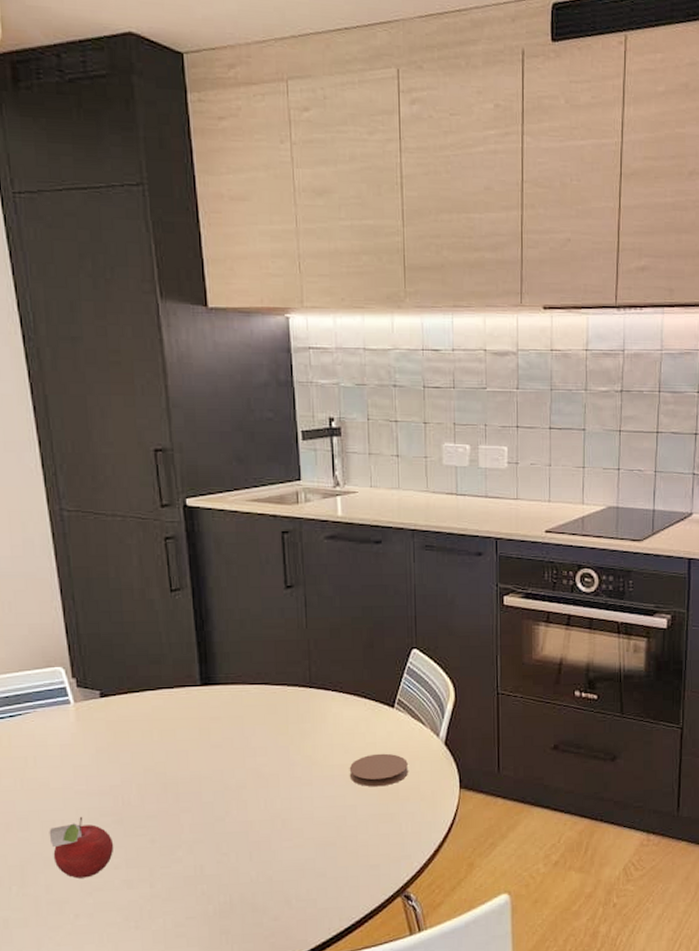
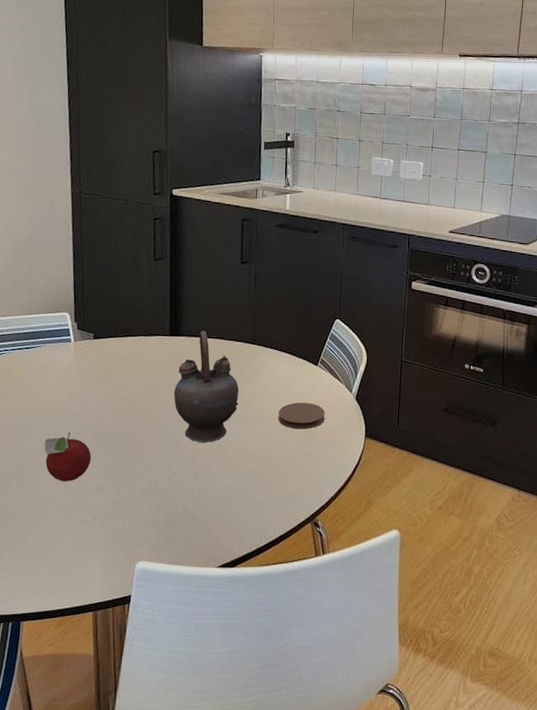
teapot: none [213,676,298,815] -> present [173,330,239,443]

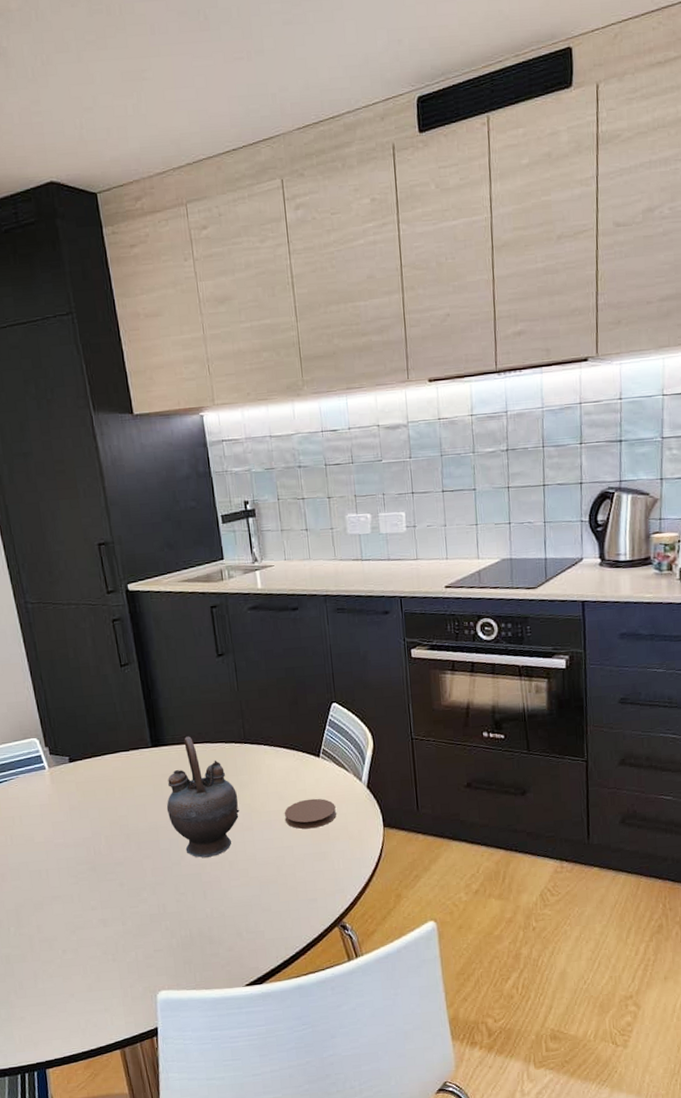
fruit: present [44,432,92,482] -> none [36,866,91,919]

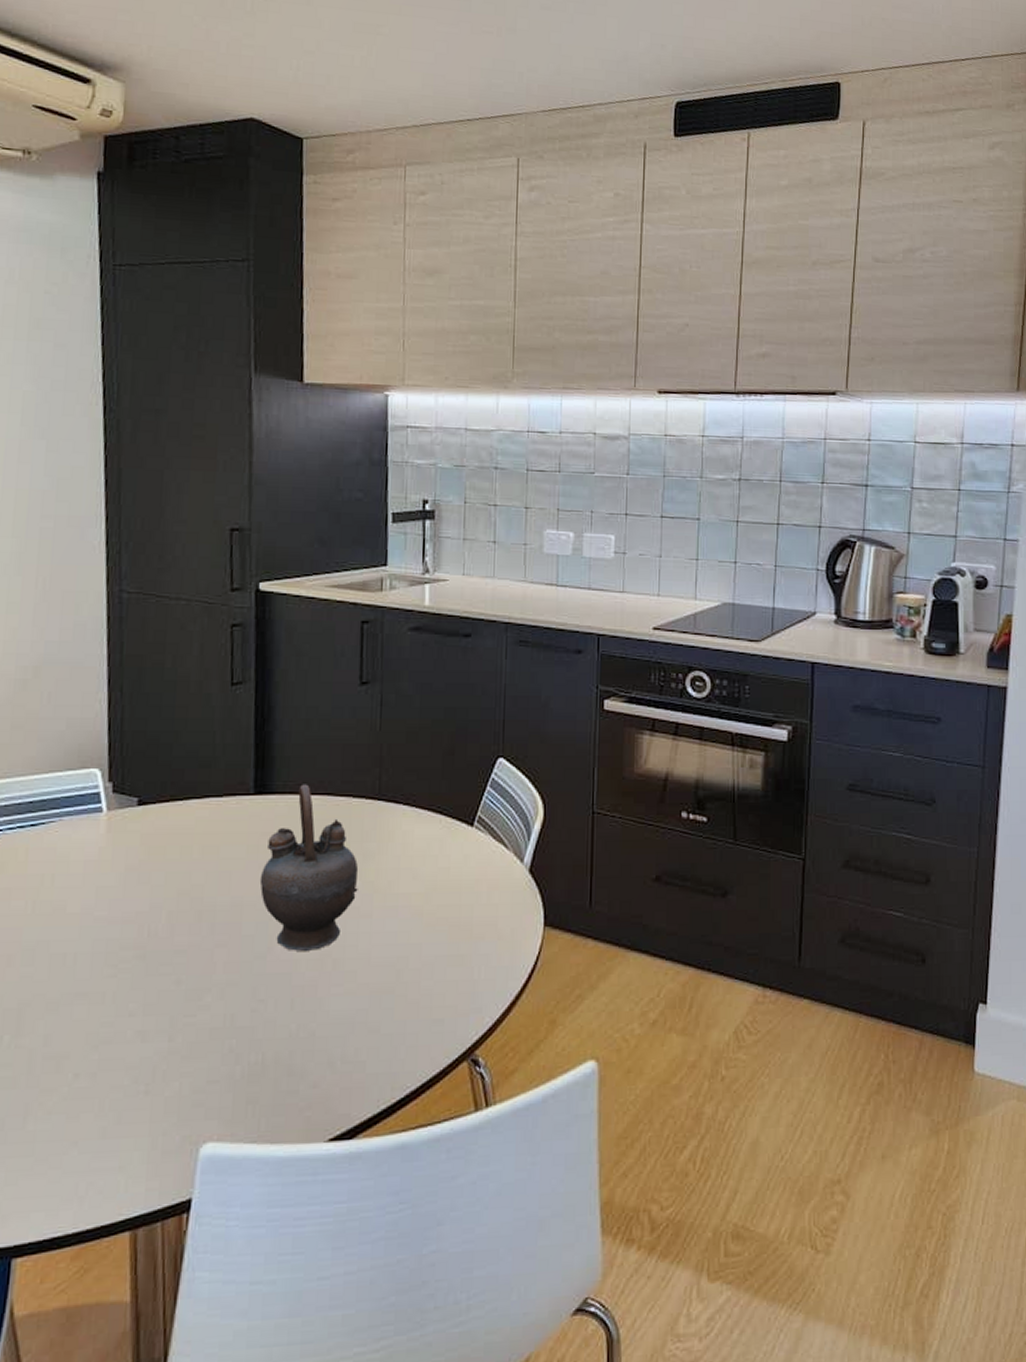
coaster: present [284,798,336,829] -> none [416,881,485,922]

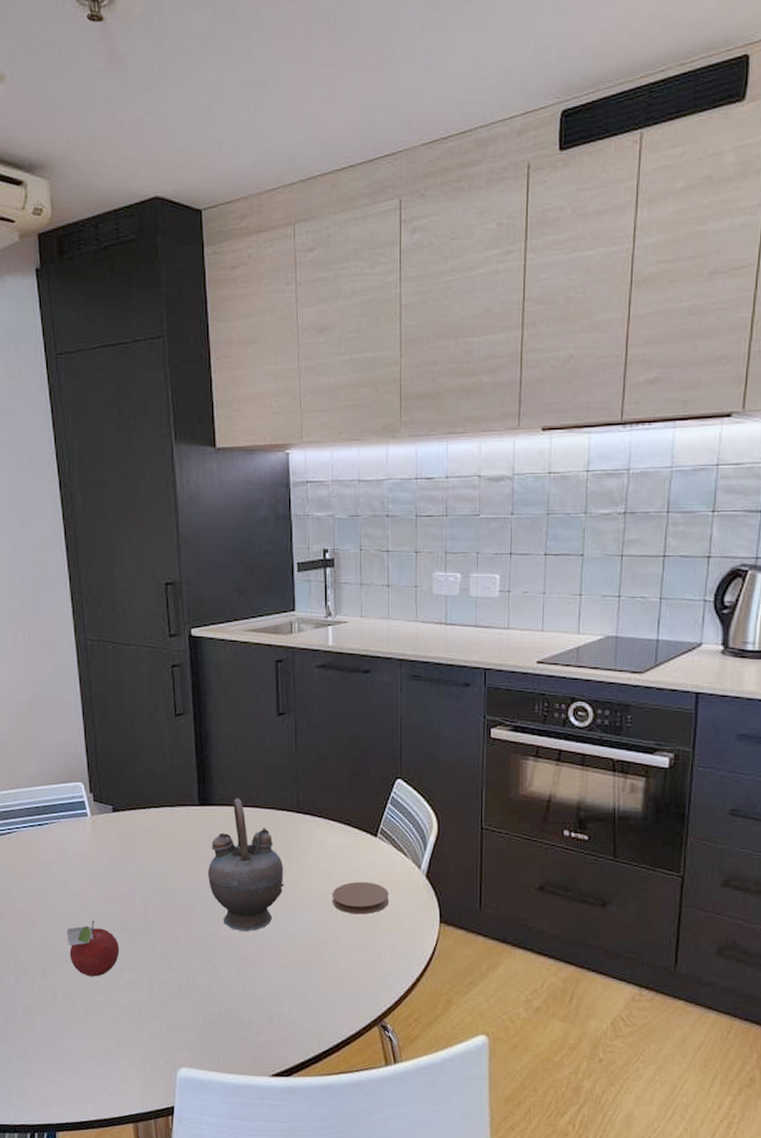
fruit: none [56,950,132,1027] -> present [66,921,120,977]
coaster: none [416,881,485,922] -> present [332,881,389,915]

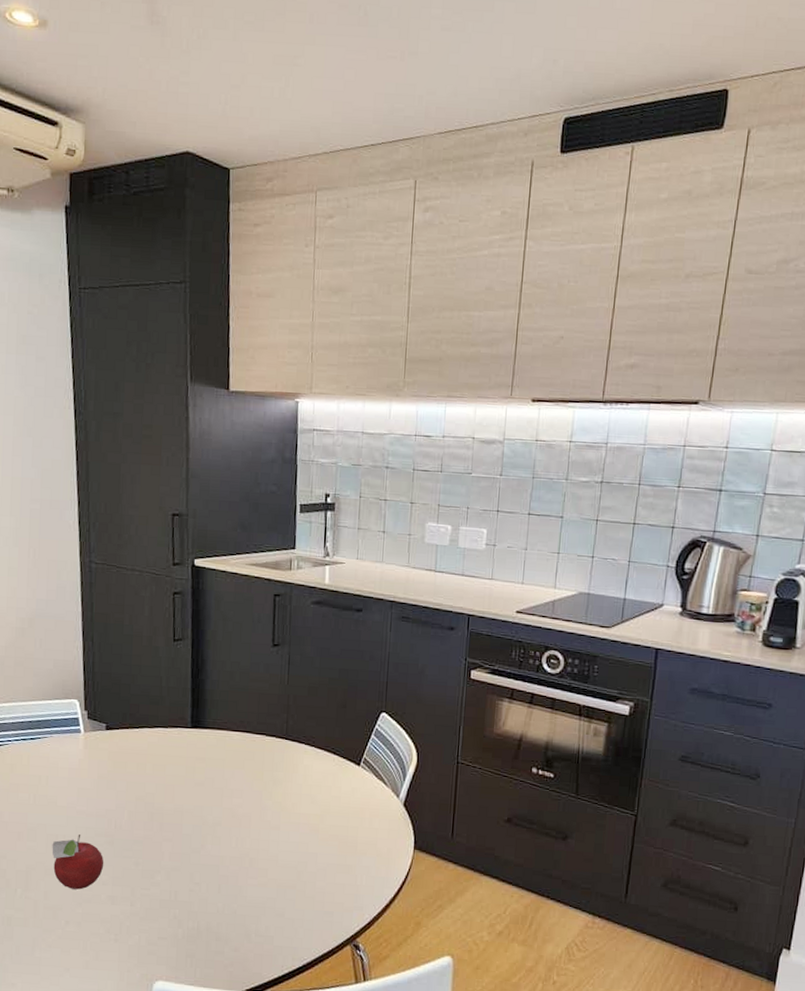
teapot: present [207,798,284,932] -> none [195,722,270,851]
coaster: present [332,881,389,915] -> none [313,807,368,839]

